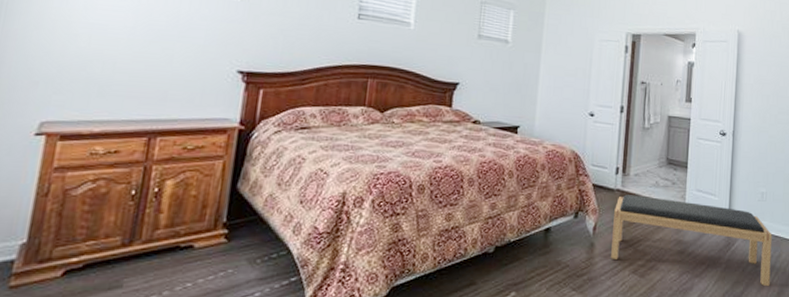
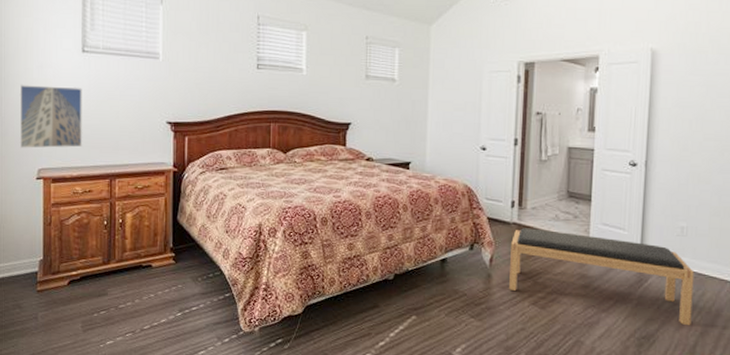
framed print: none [16,14,125,96] -> present [19,85,82,148]

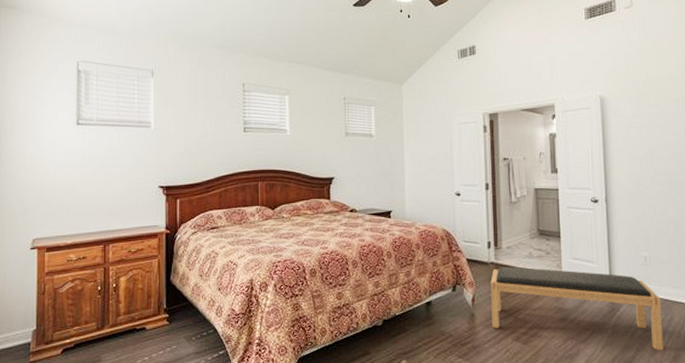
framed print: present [19,85,82,148] -> none [15,158,77,220]

